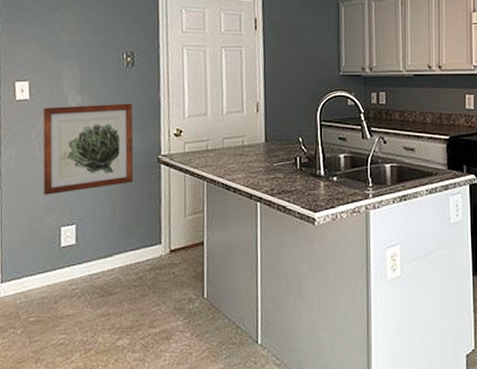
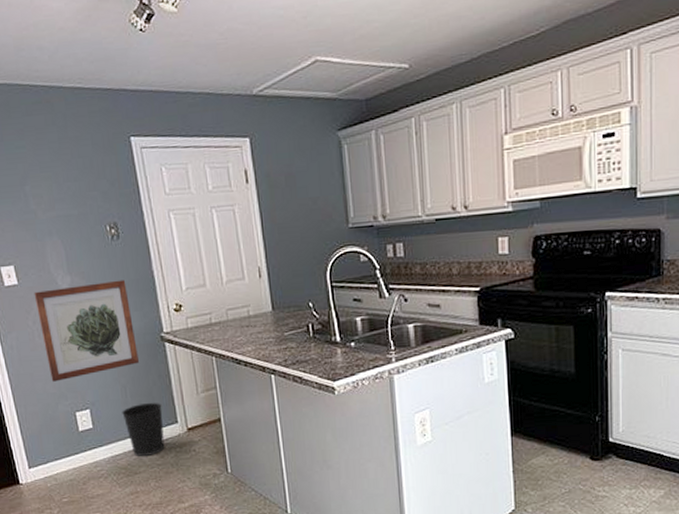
wastebasket: none [107,221,148,276] -> present [122,402,165,456]

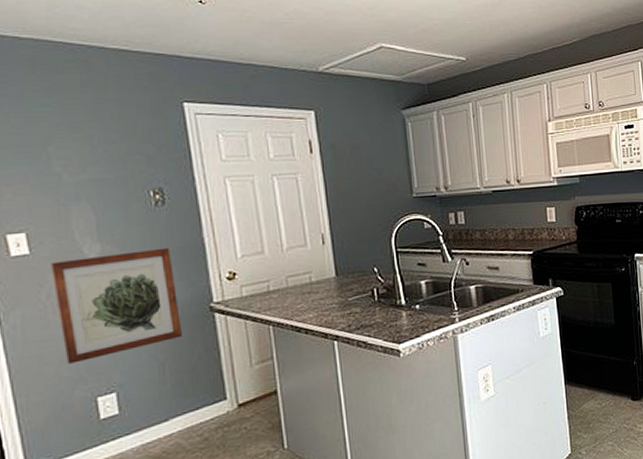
wastebasket: present [122,402,165,456] -> none [158,378,210,442]

